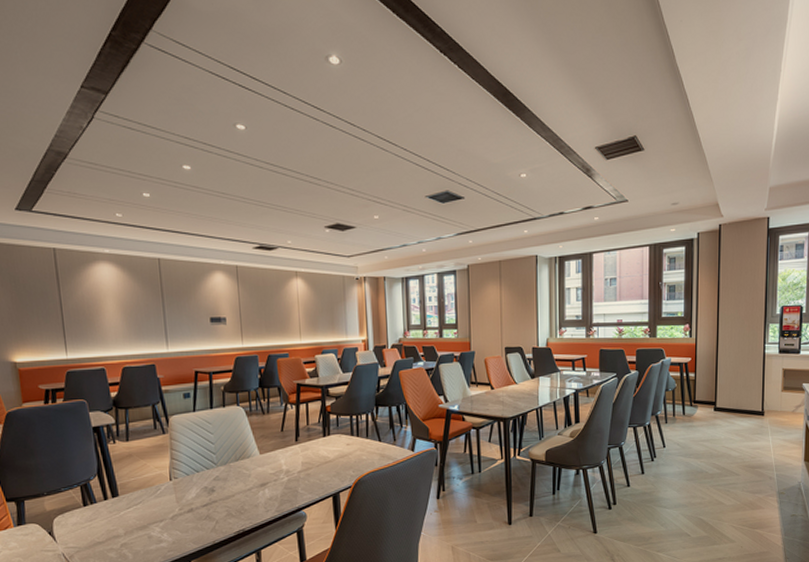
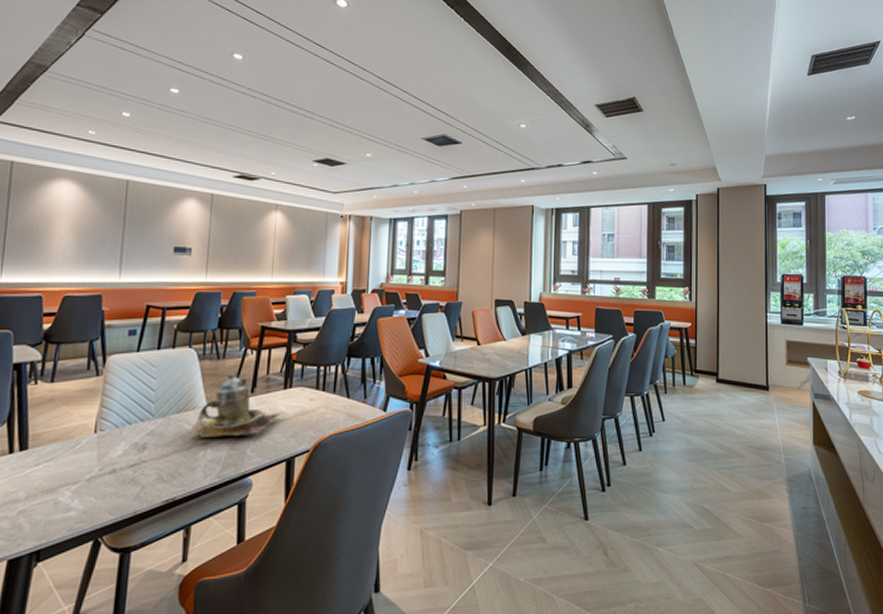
teapot: none [250,424,325,480] -> present [192,372,283,437]

